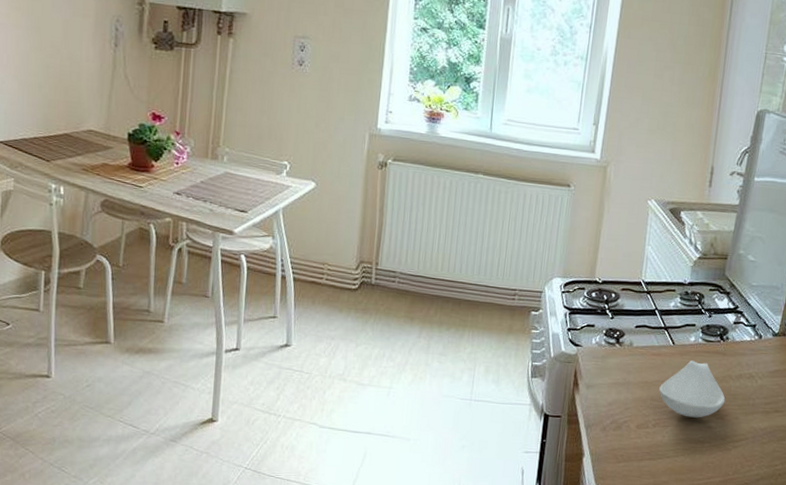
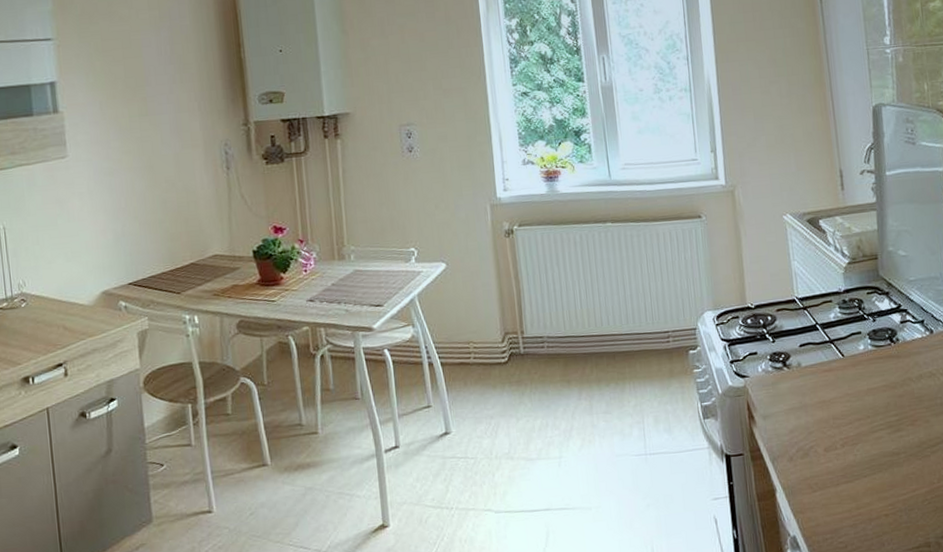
spoon rest: present [659,360,726,418] -> none [839,369,911,430]

